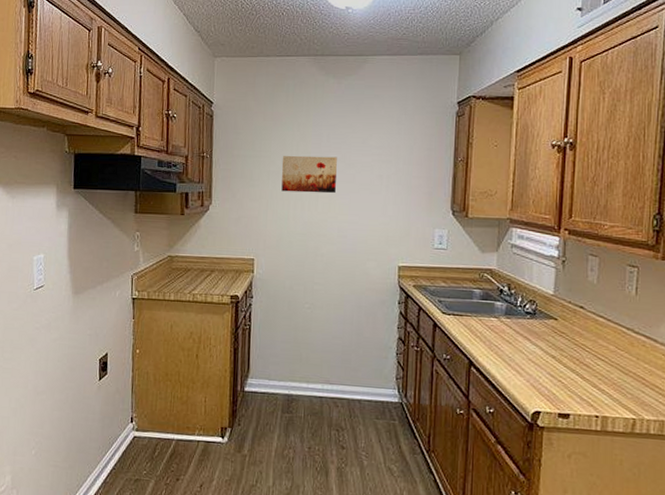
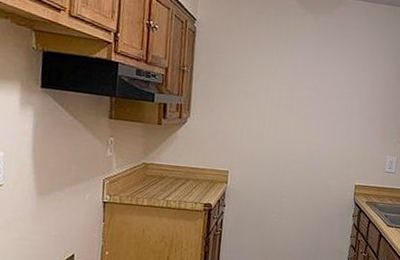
wall art: present [281,155,337,194] -> none [258,79,310,118]

